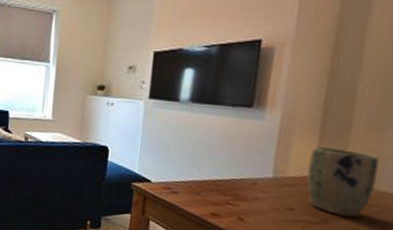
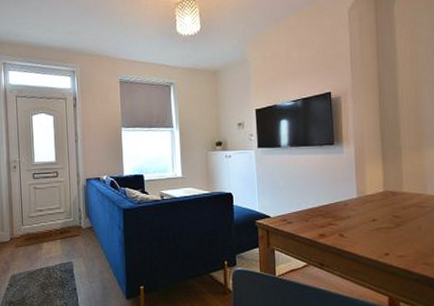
plant pot: present [306,147,379,218] -> none [379,167,425,219]

